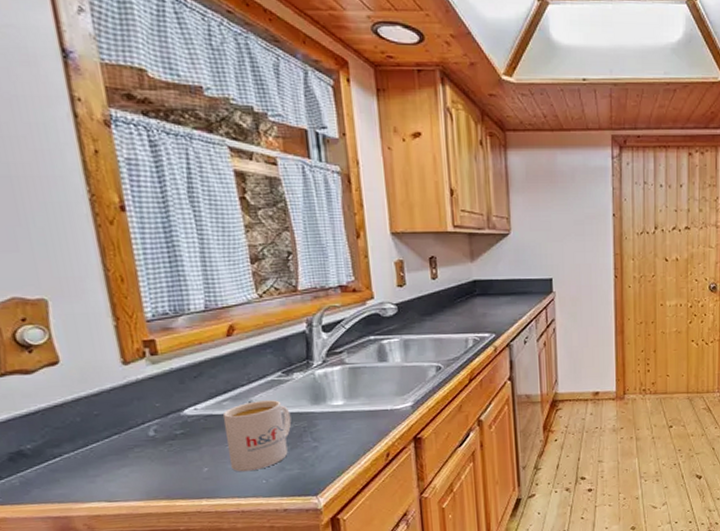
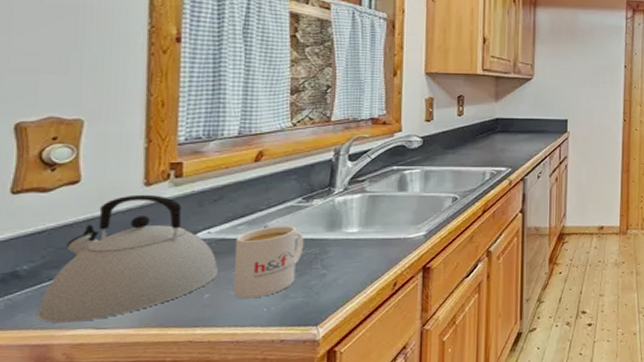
kettle: none [51,373,213,497] -> present [37,194,219,323]

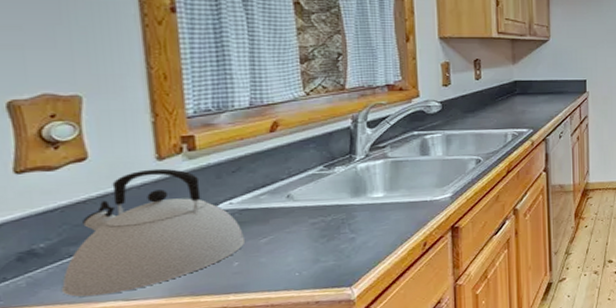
mug: present [234,226,304,299] -> none [259,193,330,266]

